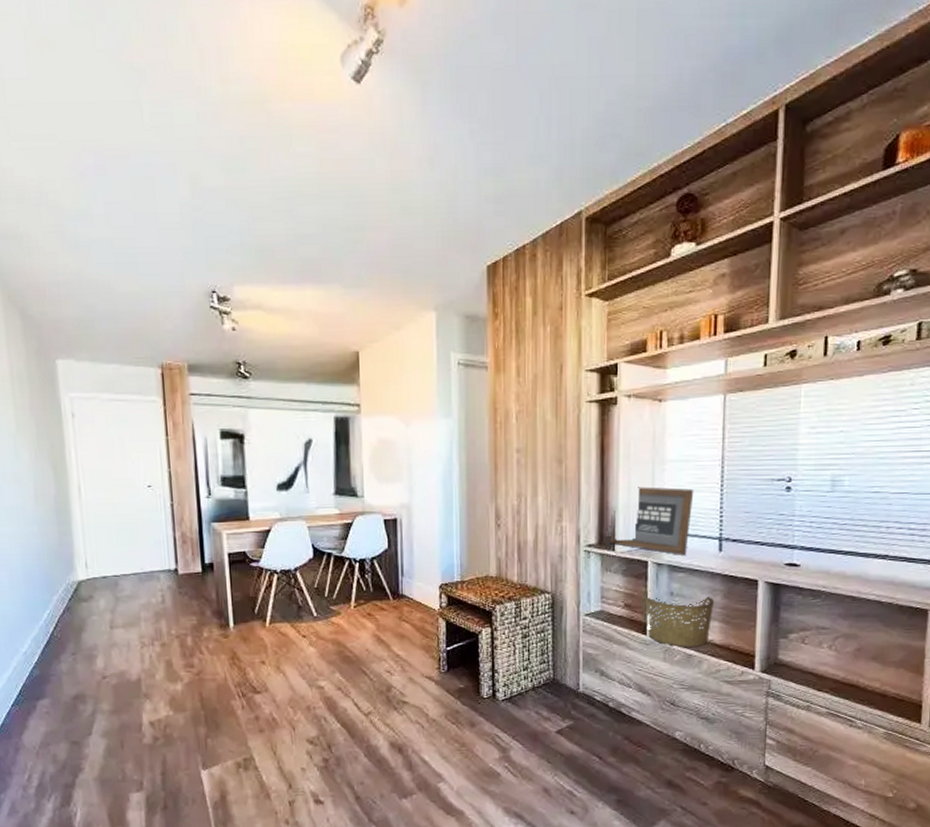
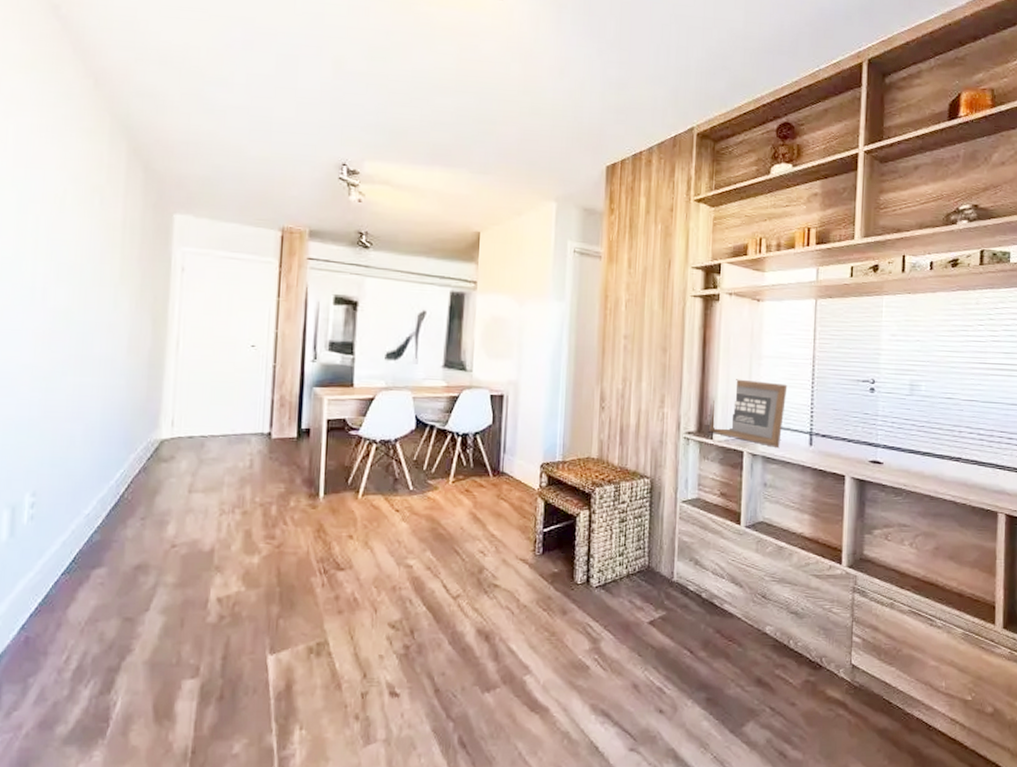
basket: present [644,590,715,648] -> none [739,480,805,540]

